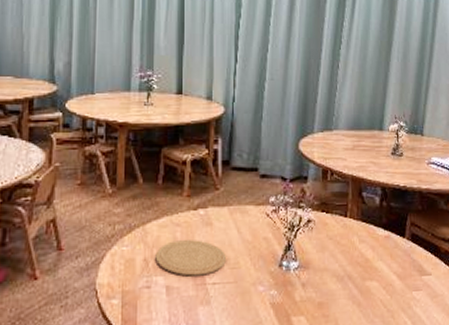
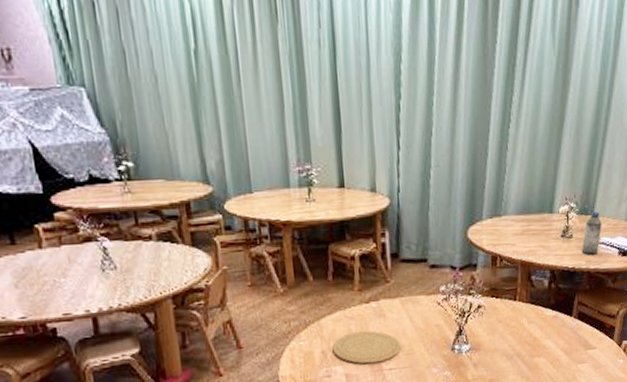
water bottle: none [412,131,432,174] -> present [581,211,602,255]

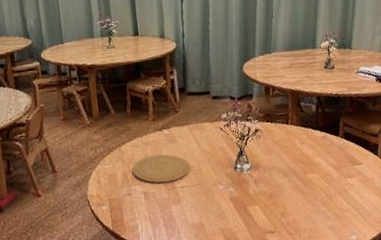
water bottle: present [581,211,602,255] -> none [343,45,360,83]

